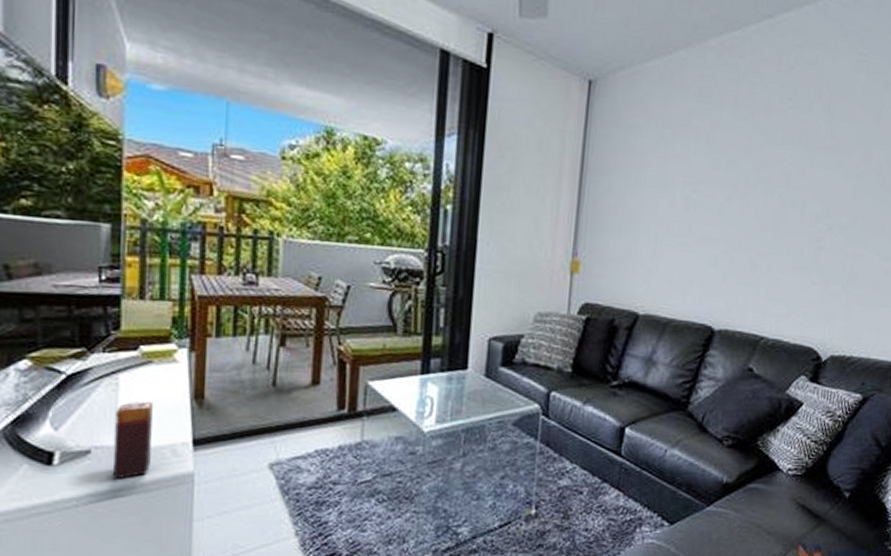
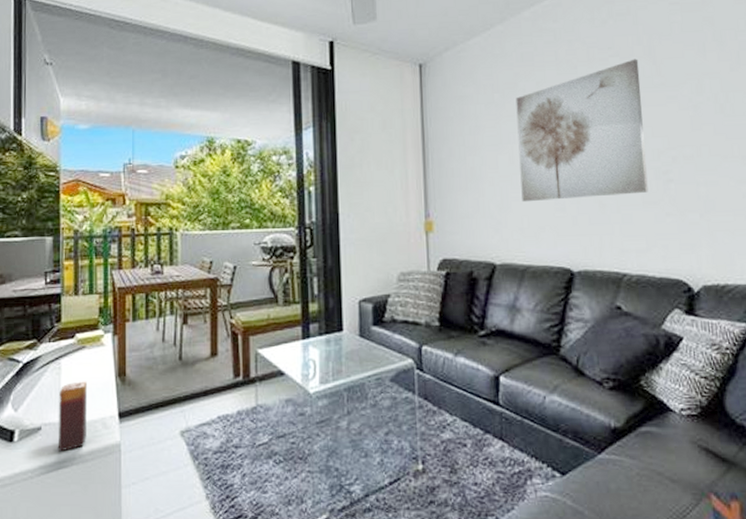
wall art: none [676,114,816,258] -> present [515,58,648,202]

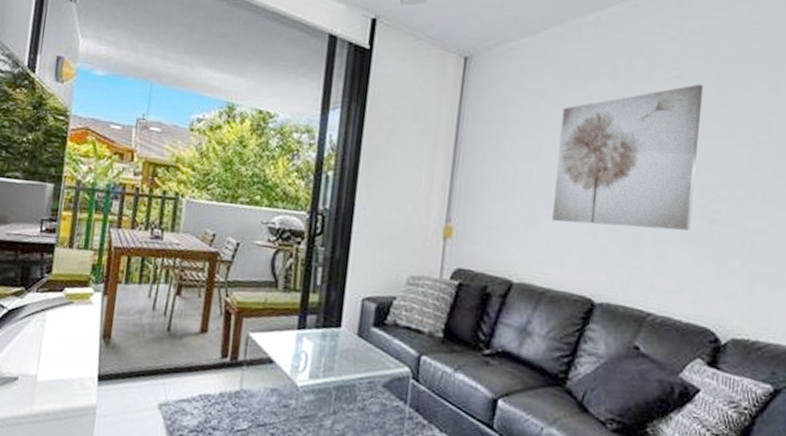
candle: present [57,381,87,452] -> none [32,336,70,406]

